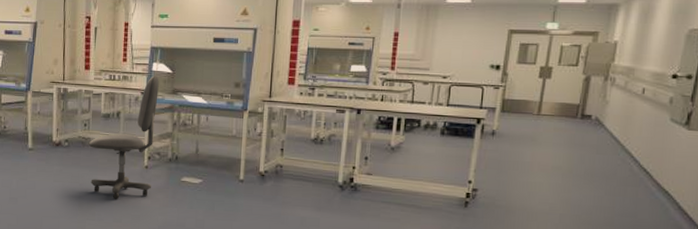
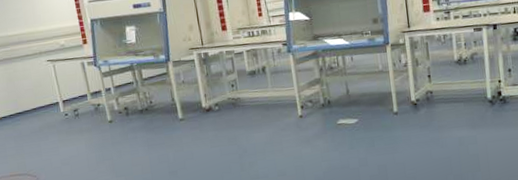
office chair: present [88,74,159,200] -> none [239,23,309,154]

